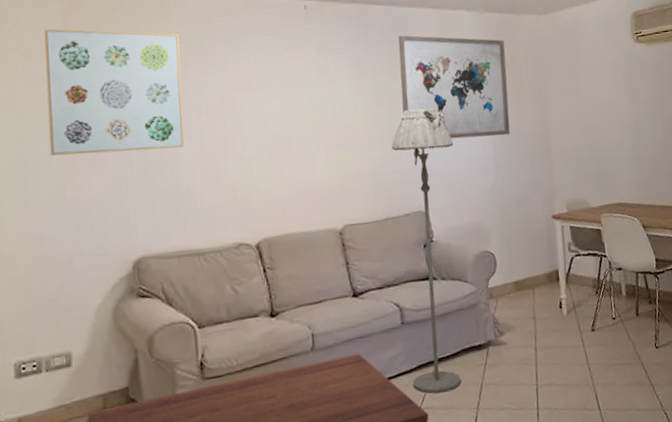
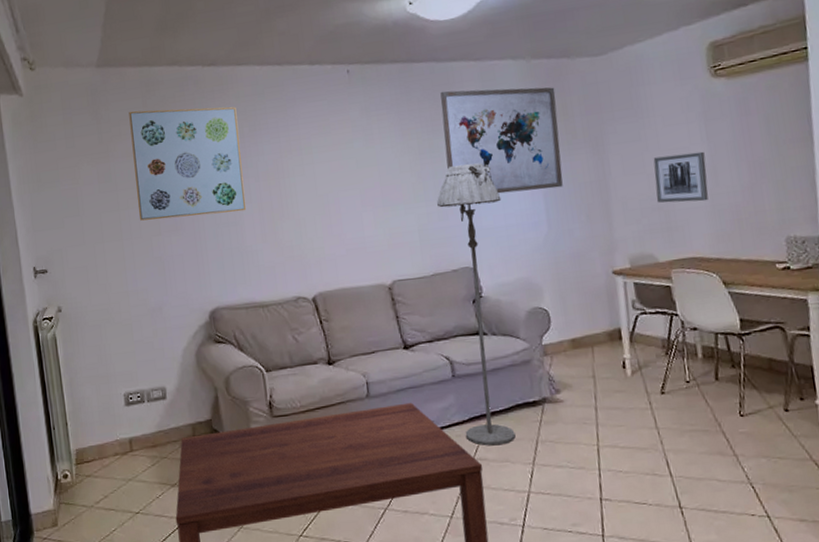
wall art: none [587,107,631,153] -> present [653,151,708,203]

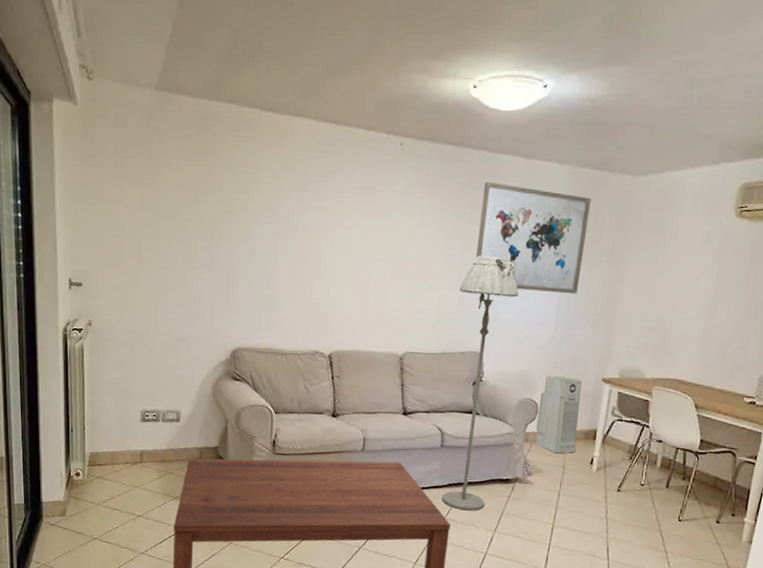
wall art: present [128,107,247,221] -> none [177,142,287,262]
air purifier: none [549,276,603,363] -> present [535,376,582,454]
wall art: present [653,151,708,203] -> none [657,282,710,331]

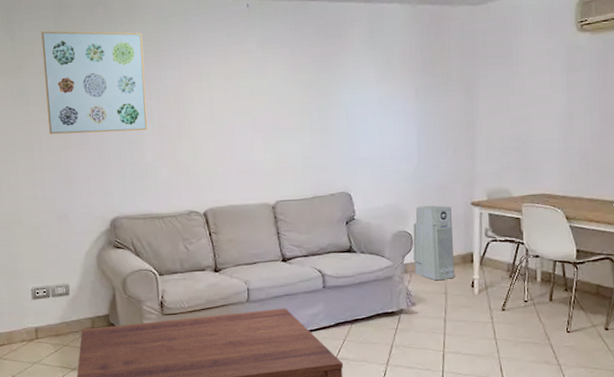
wall art: none [177,142,287,262] -> present [41,31,148,134]
floor lamp: present [441,256,519,511] -> none [321,98,379,348]
wall art: present [476,181,592,294] -> none [331,29,436,128]

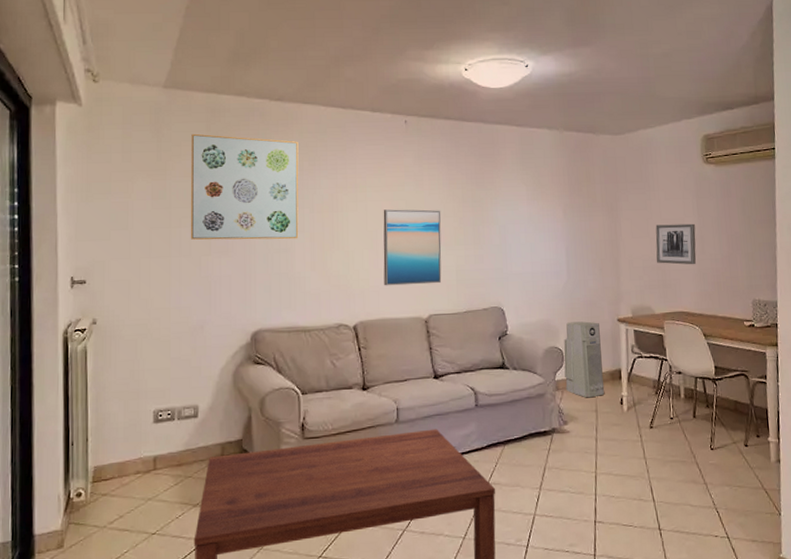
wall art: none [228,96,288,174] -> present [383,209,442,286]
wall art: none [516,99,564,145] -> present [655,223,696,265]

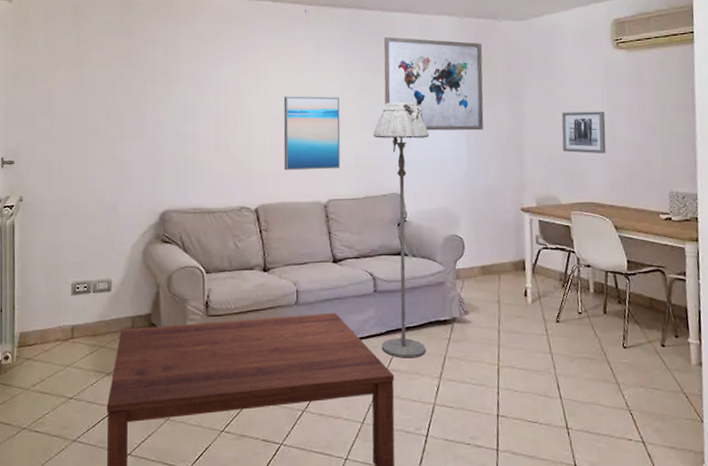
wall art: present [190,133,299,240] -> none [105,25,204,125]
floor lamp: none [475,215,530,471] -> present [373,102,430,358]
wall art: none [485,149,583,244] -> present [383,36,484,131]
air purifier: present [564,321,605,398] -> none [464,210,508,288]

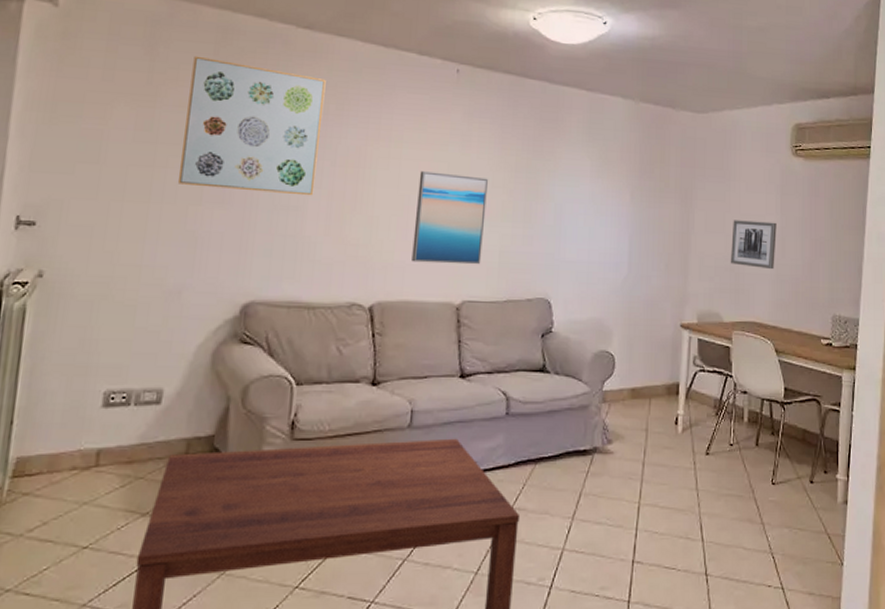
wall art: none [105,25,204,125] -> present [177,55,326,196]
floor lamp: present [373,102,430,358] -> none [508,191,589,495]
wall art: present [383,36,484,131] -> none [541,113,657,233]

